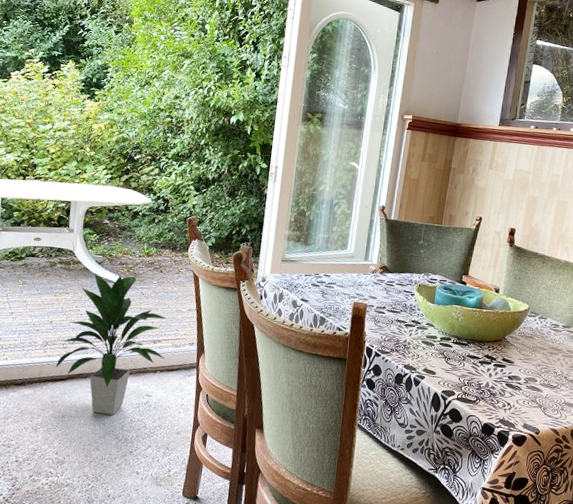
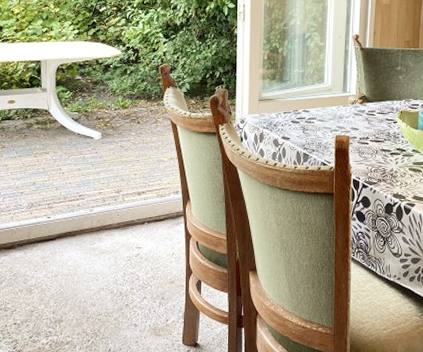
indoor plant: present [55,273,168,415] -> none [43,129,151,270]

